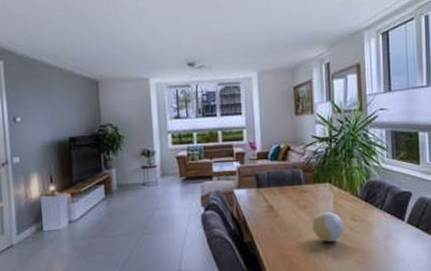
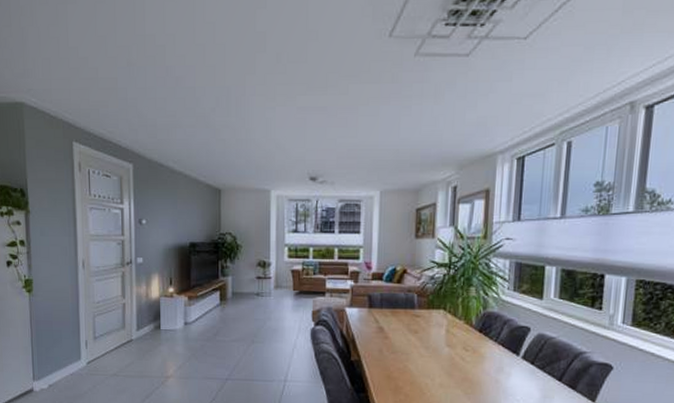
decorative ball: present [312,211,344,242] -> none [421,338,455,369]

